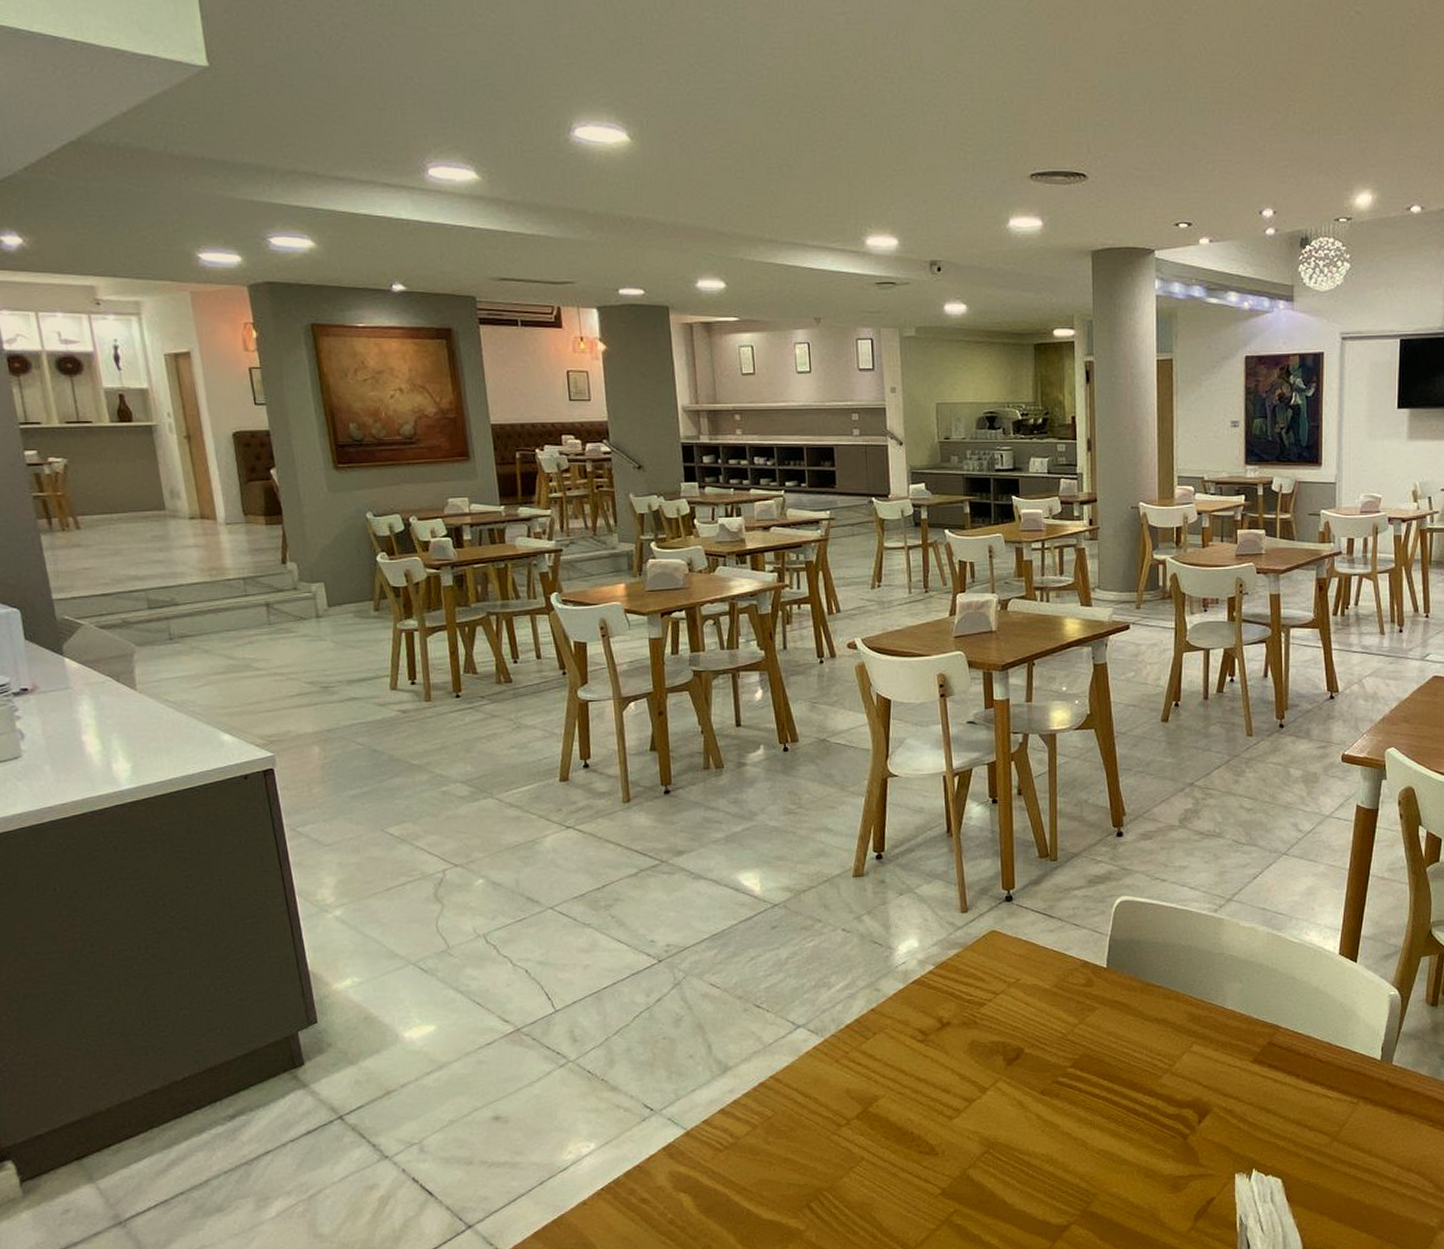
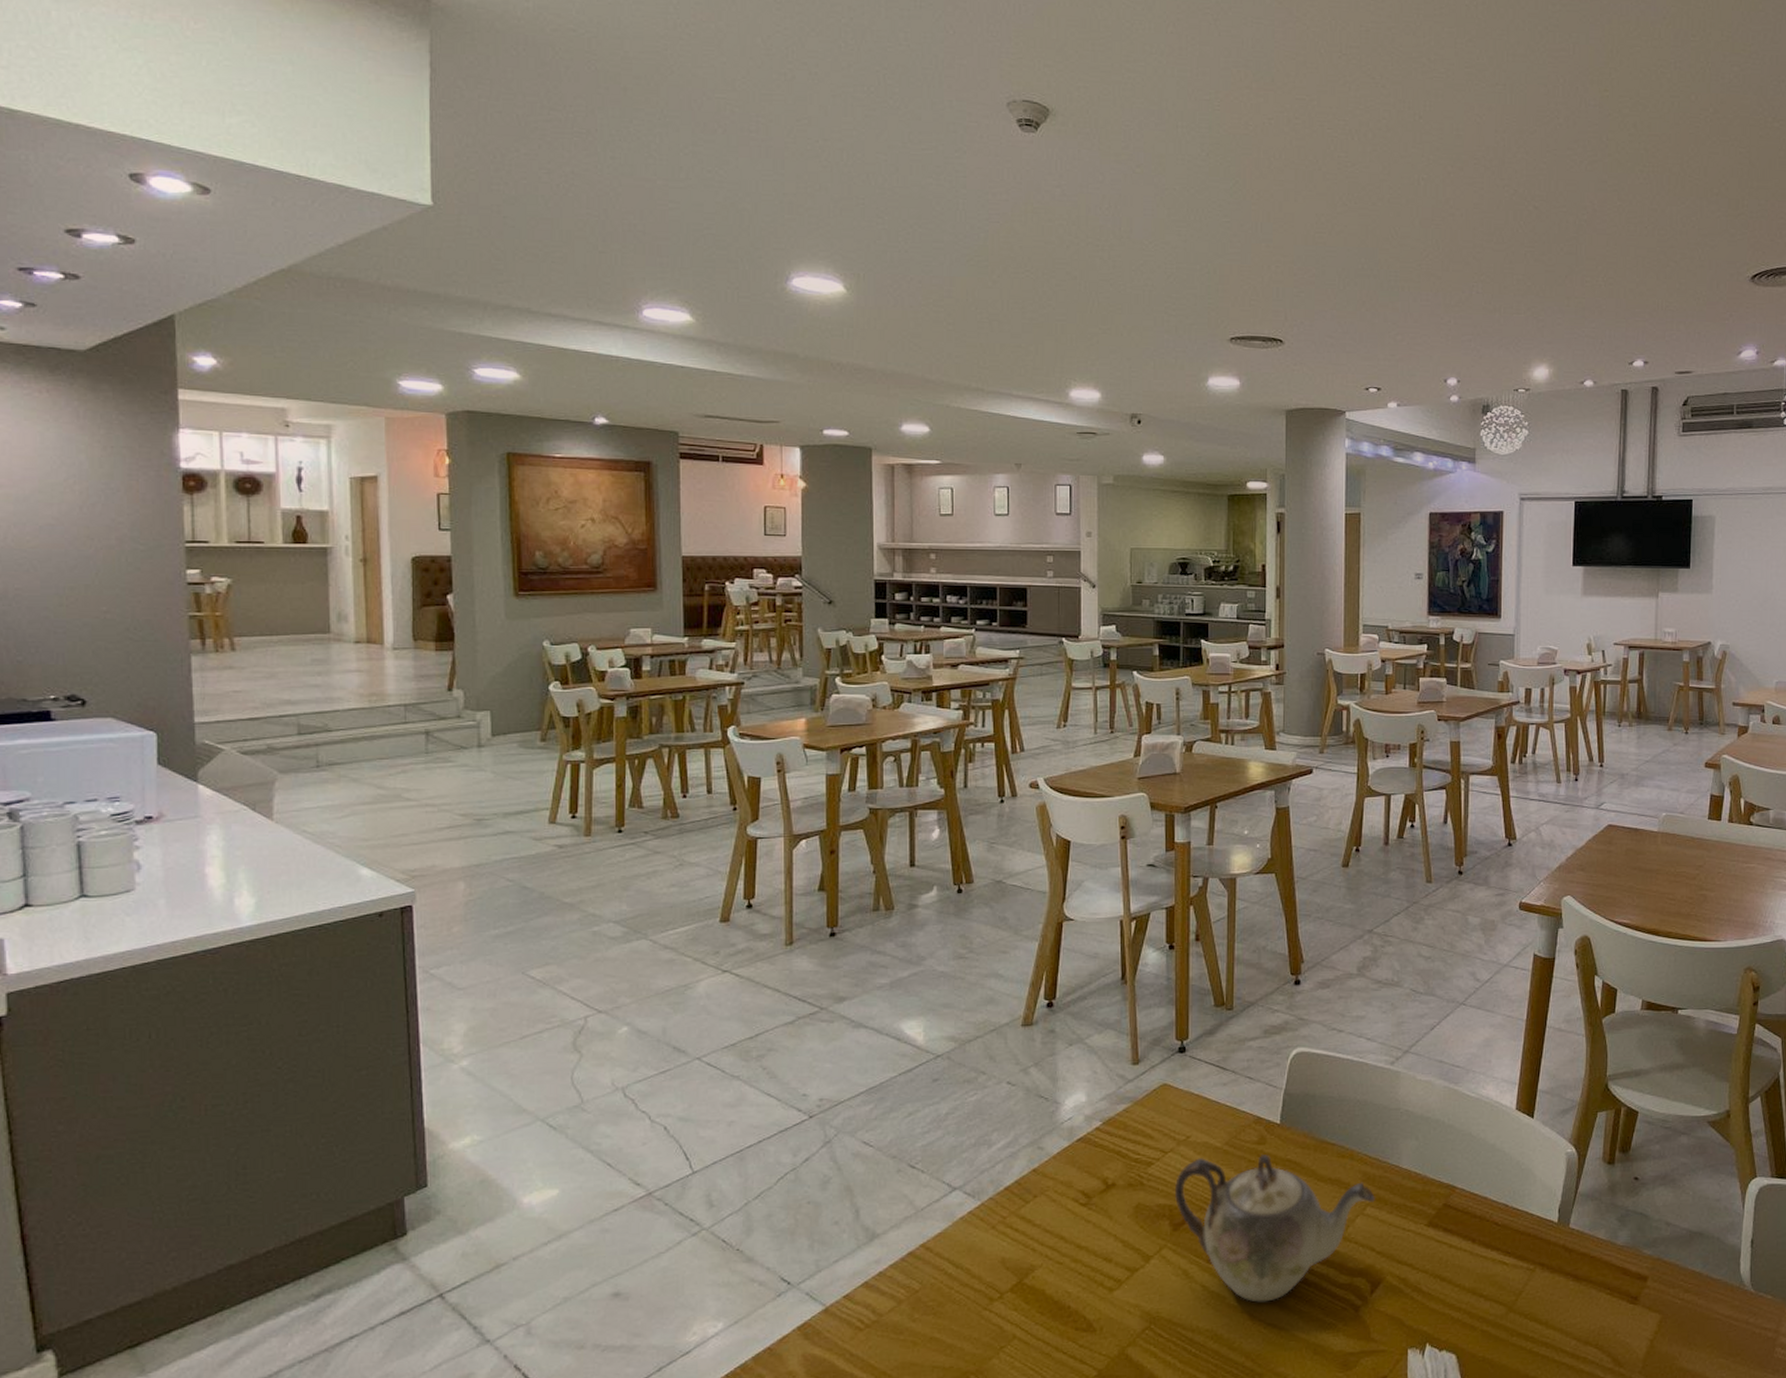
teapot: none [1007,996,1201,1130] -> present [1174,1155,1375,1302]

